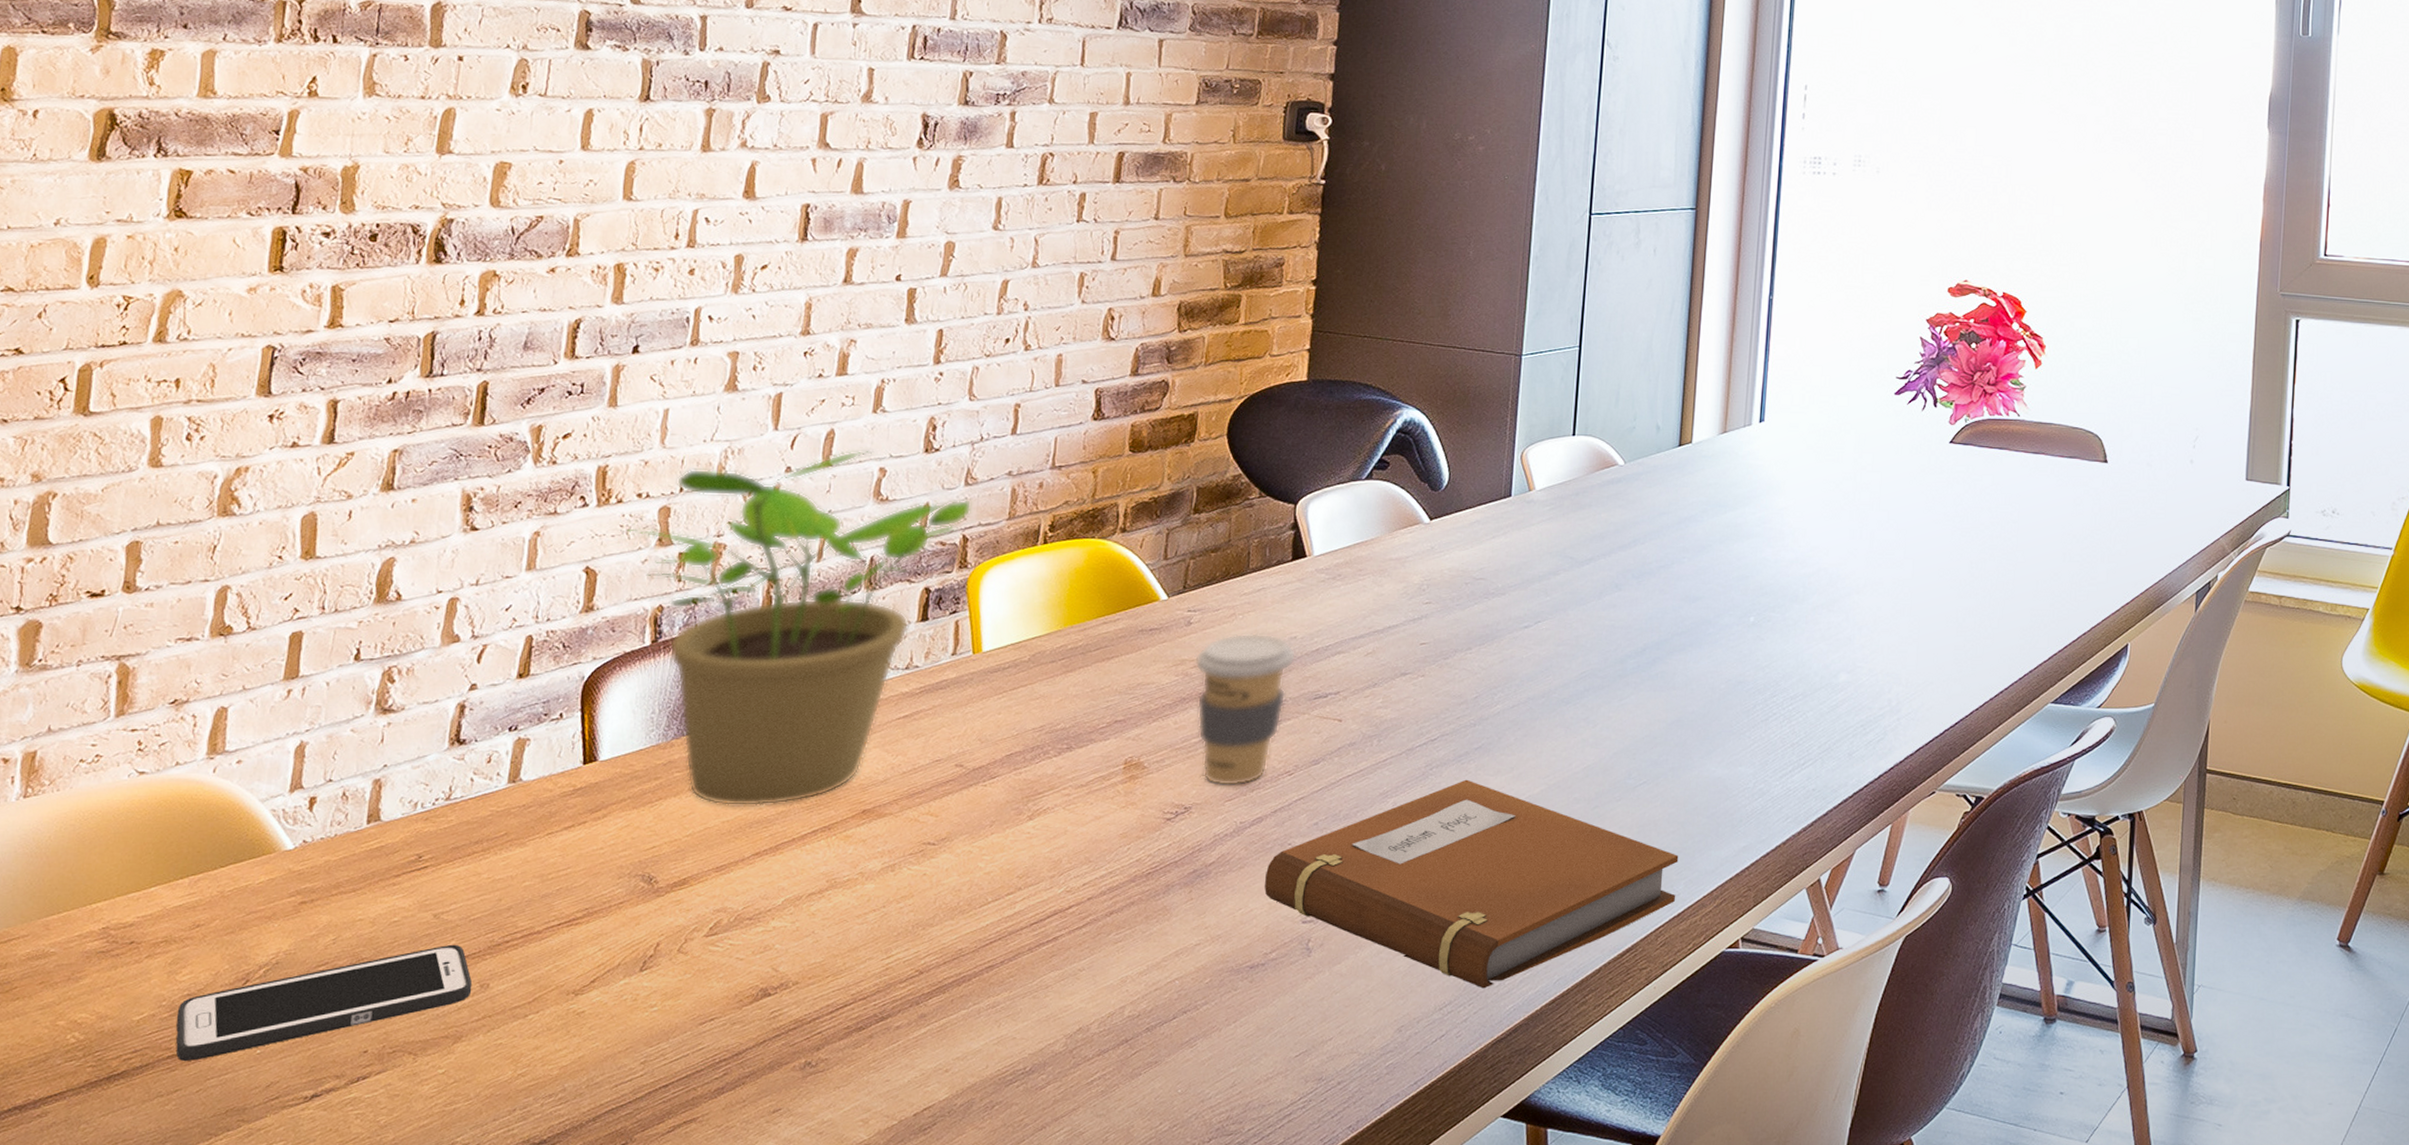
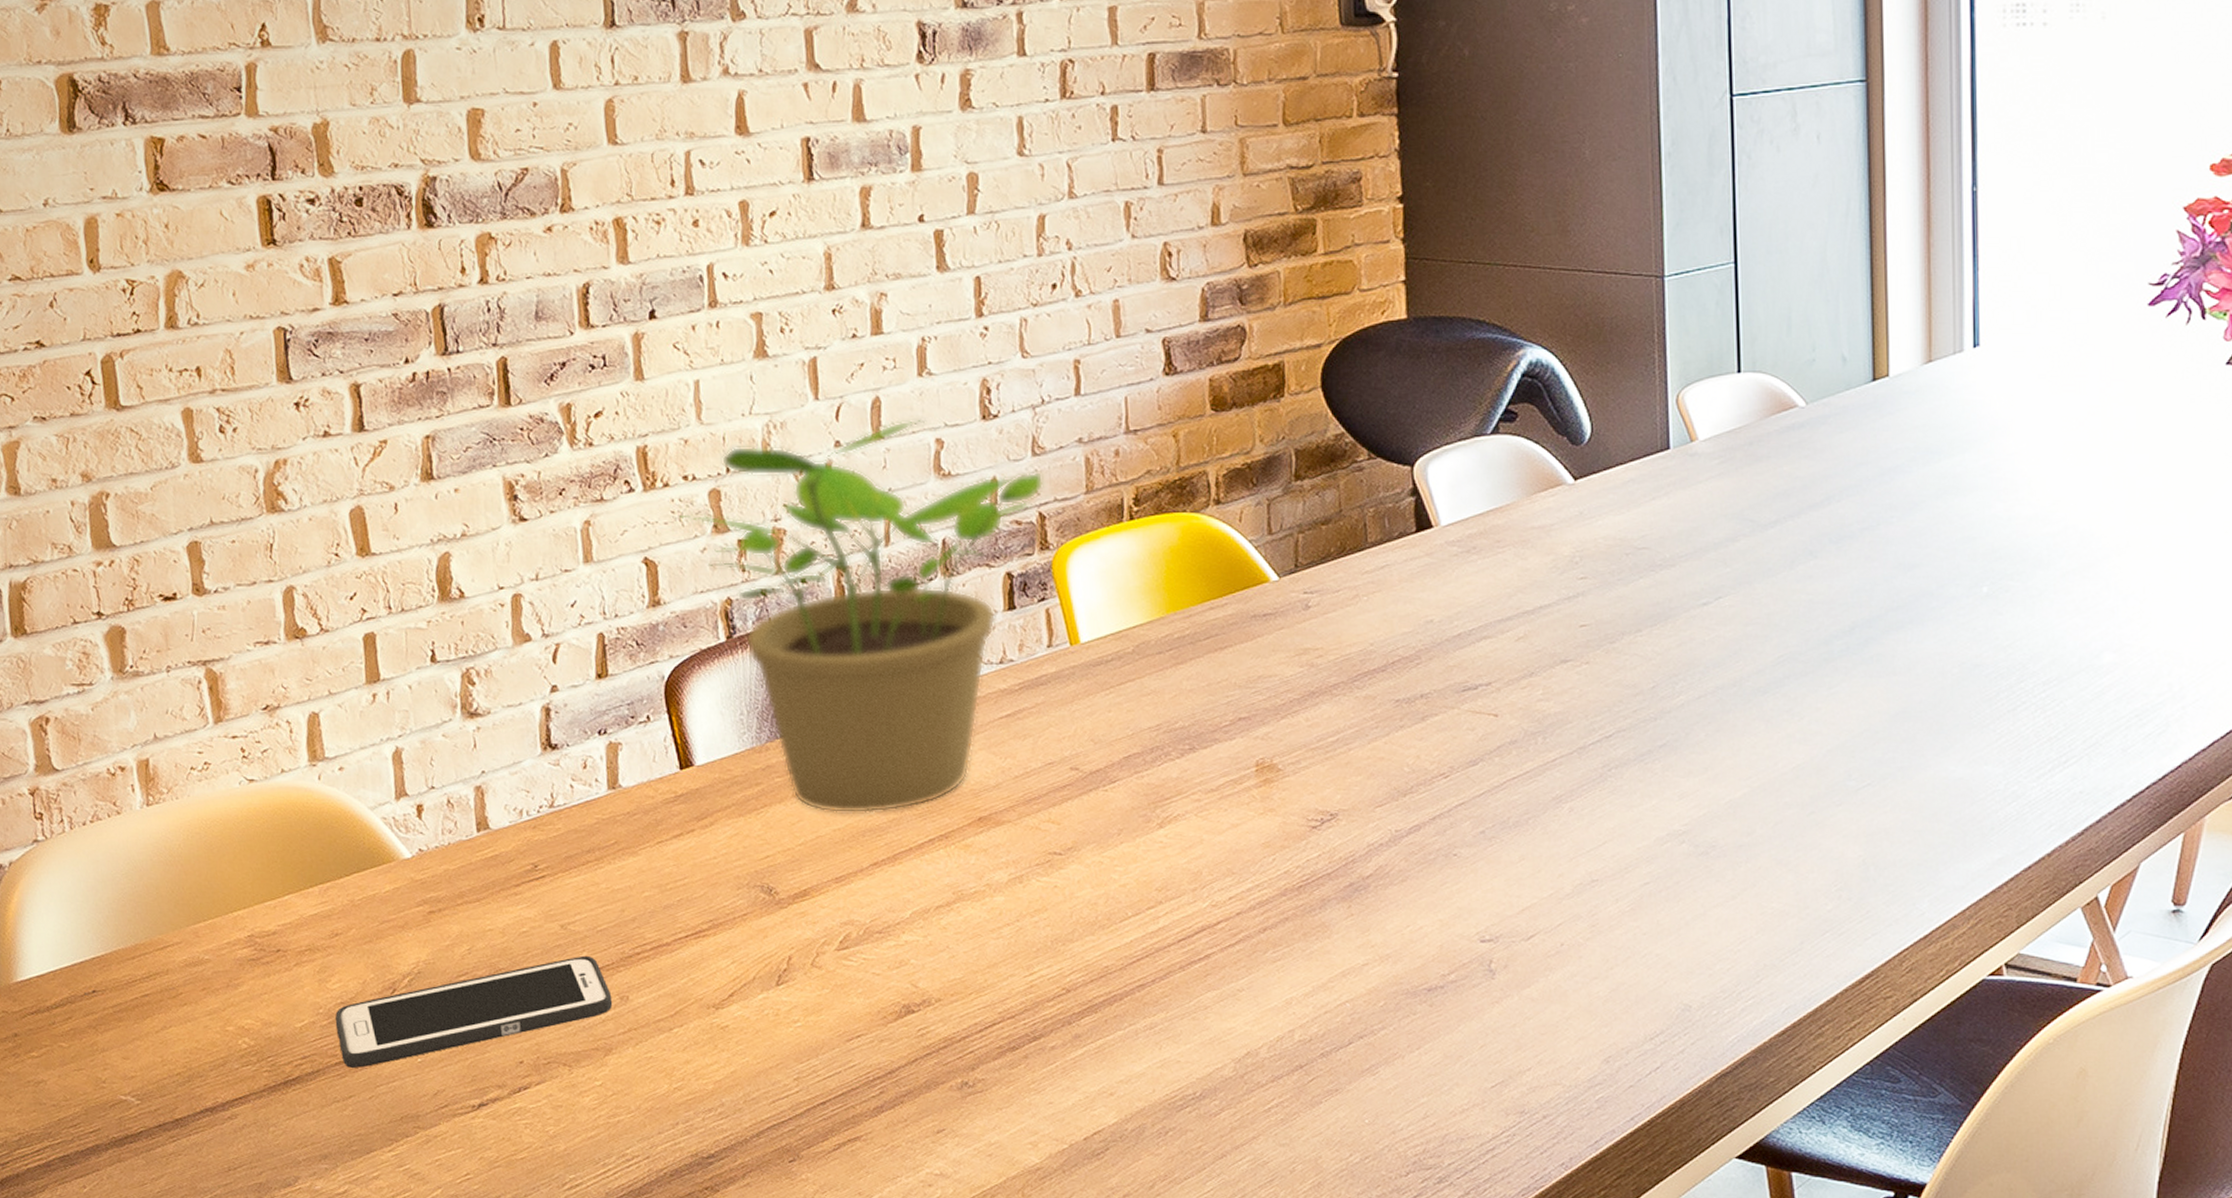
coffee cup: present [1195,632,1297,786] -> none [1319,616,1436,791]
notebook: present [1264,779,1679,989] -> none [1432,781,1920,1017]

